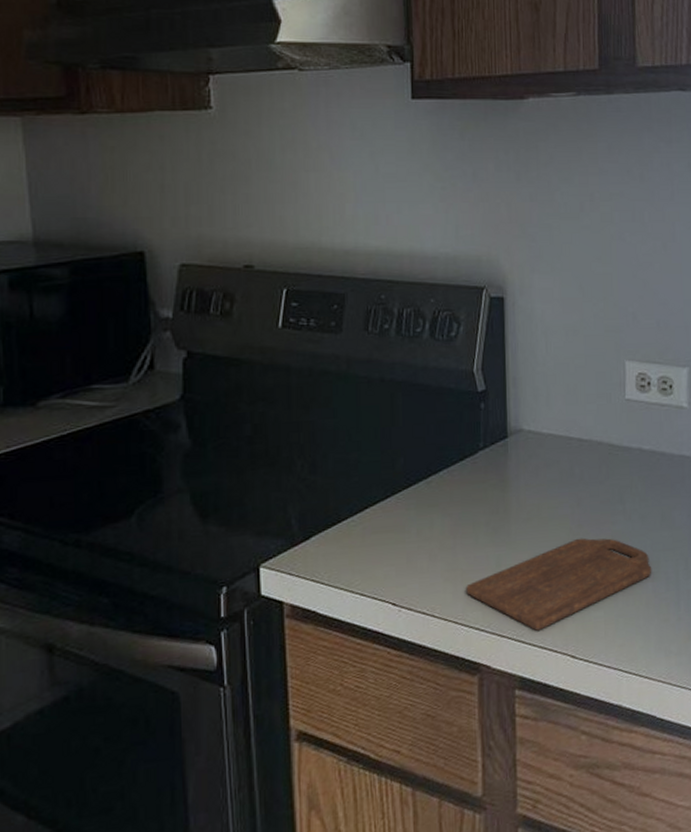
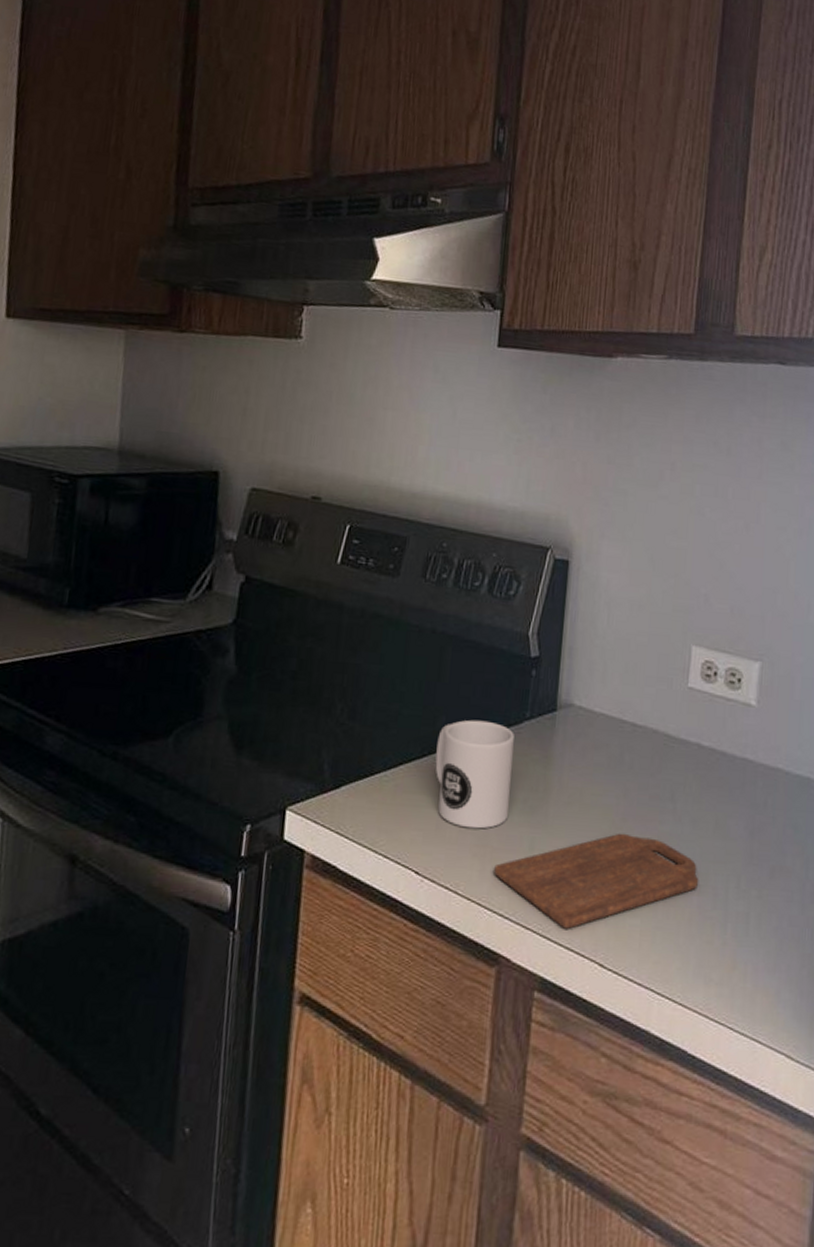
mug: none [398,456,473,557] -> present [435,719,514,829]

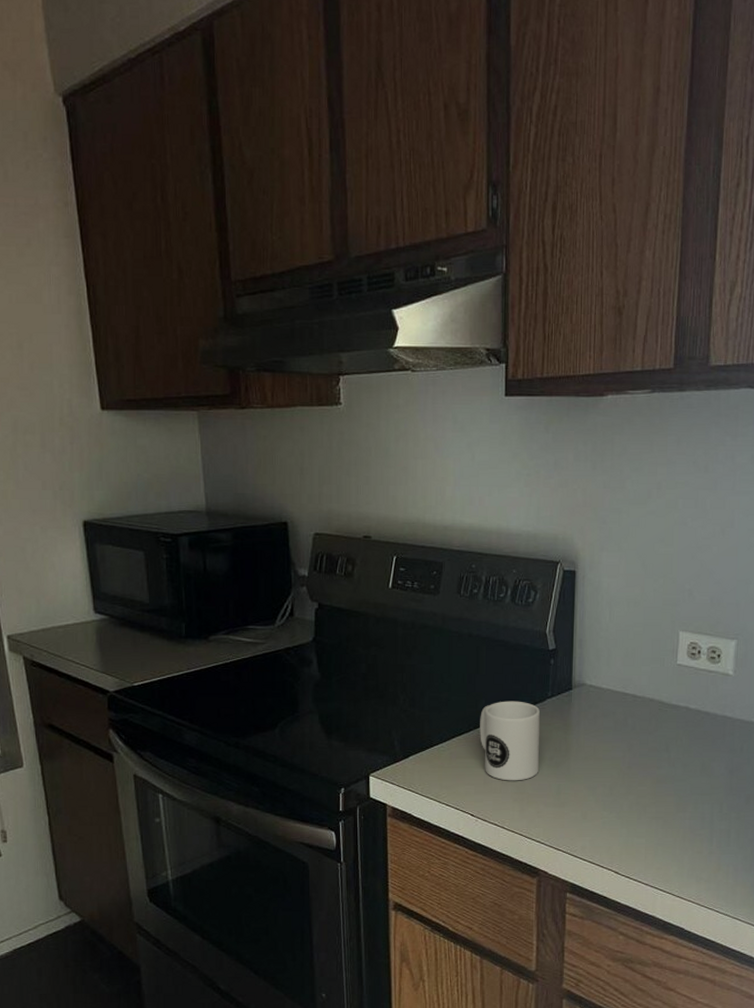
cutting board: present [494,833,699,929] -> none [531,777,690,848]

